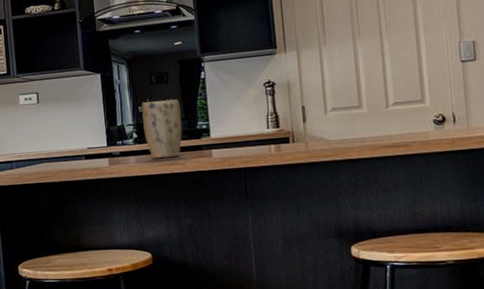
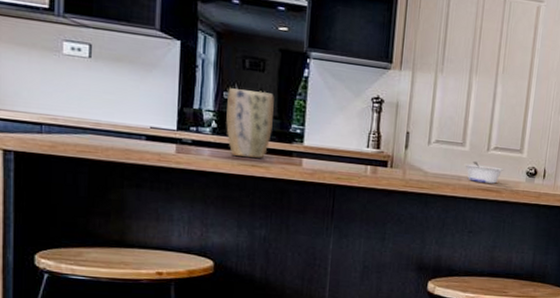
legume: none [365,121,409,141] -> present [464,162,504,184]

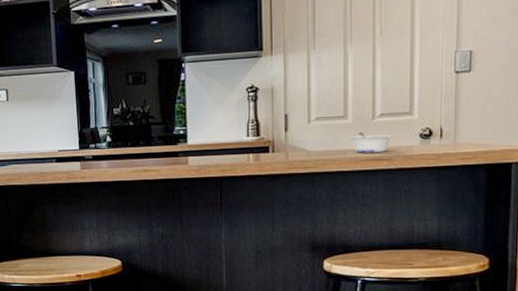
plant pot: present [226,88,274,158] -> none [116,101,158,164]

